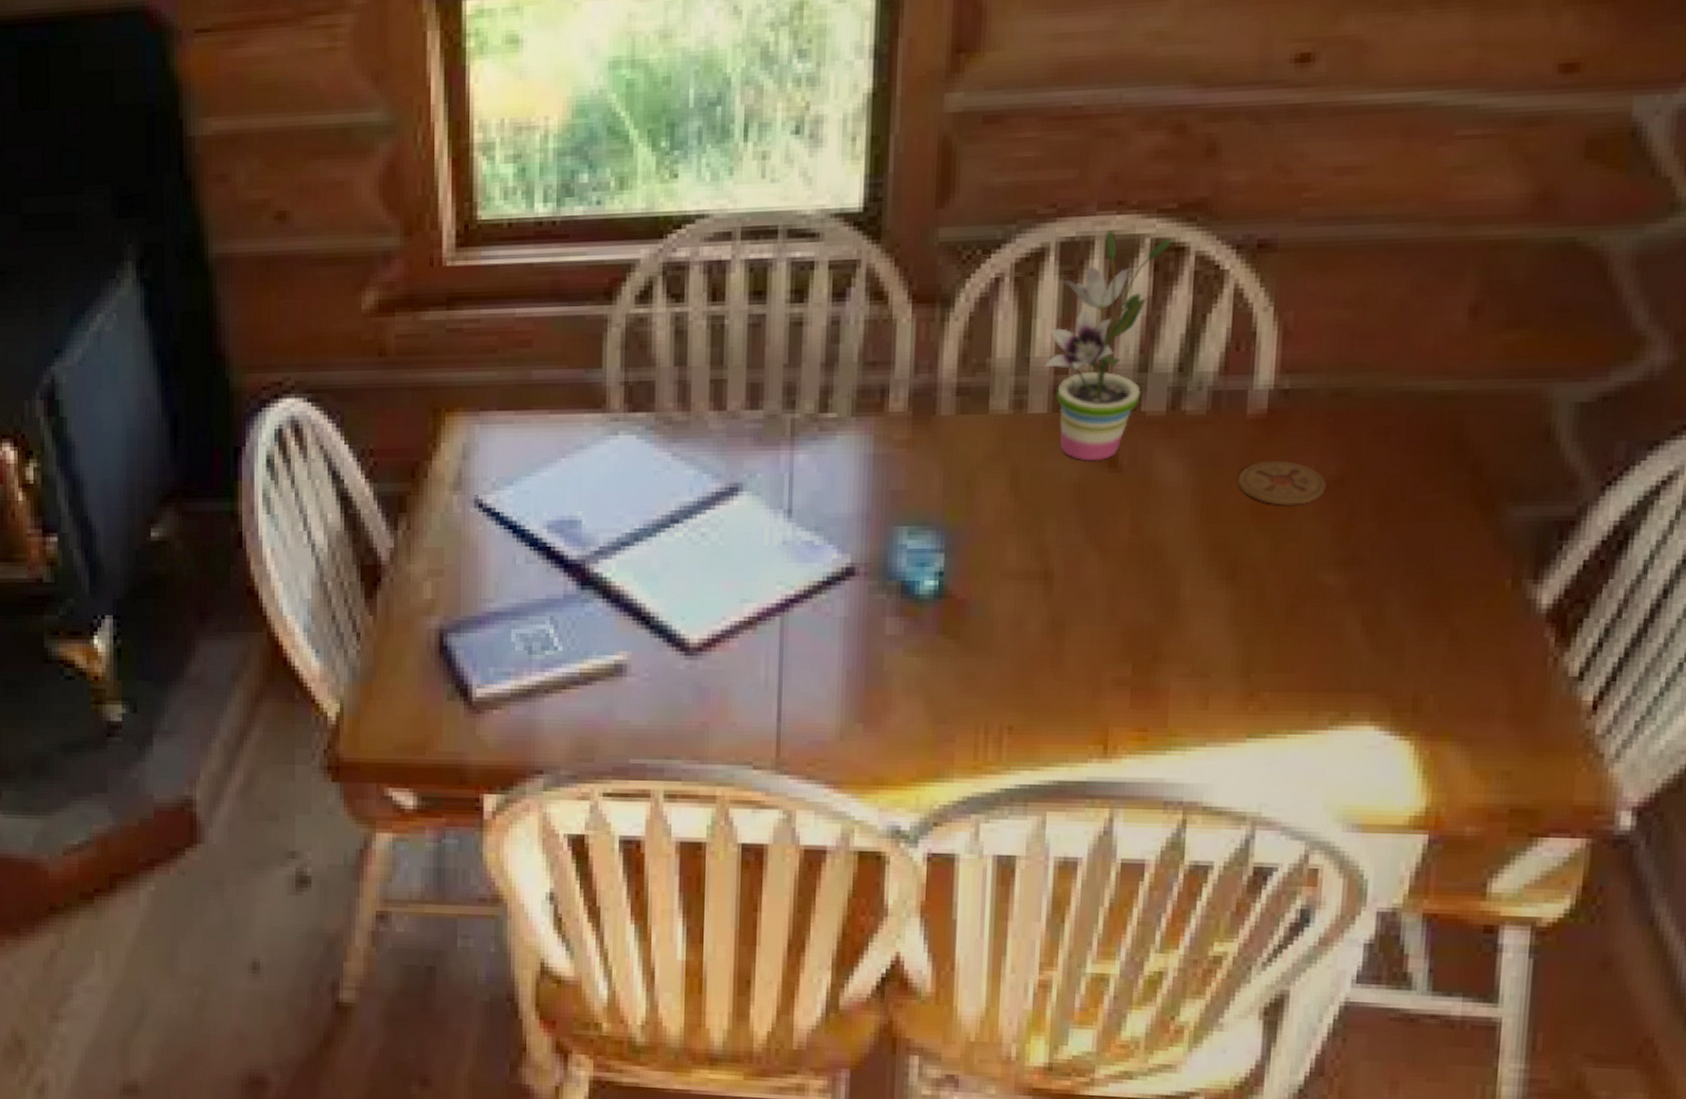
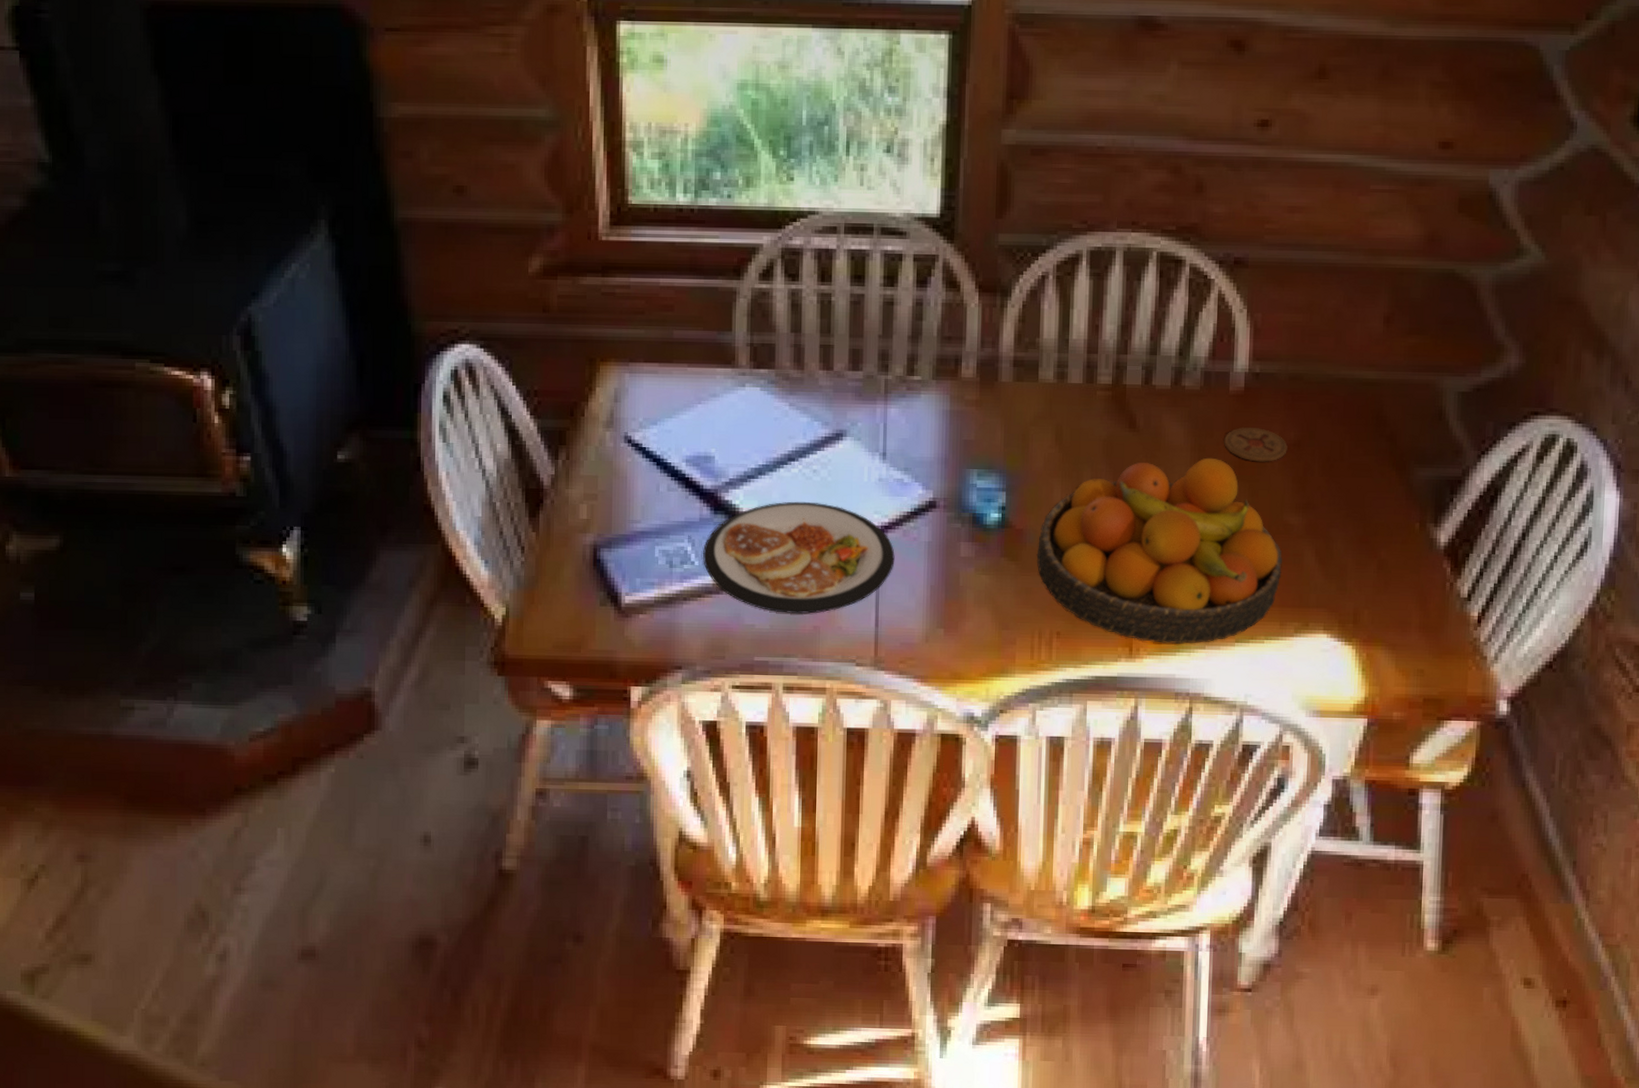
dish: none [568,572,802,707] -> present [703,501,895,614]
fruit bowl: none [983,502,1315,740] -> present [1036,457,1282,644]
potted plant: present [1045,230,1172,461] -> none [1080,244,1173,423]

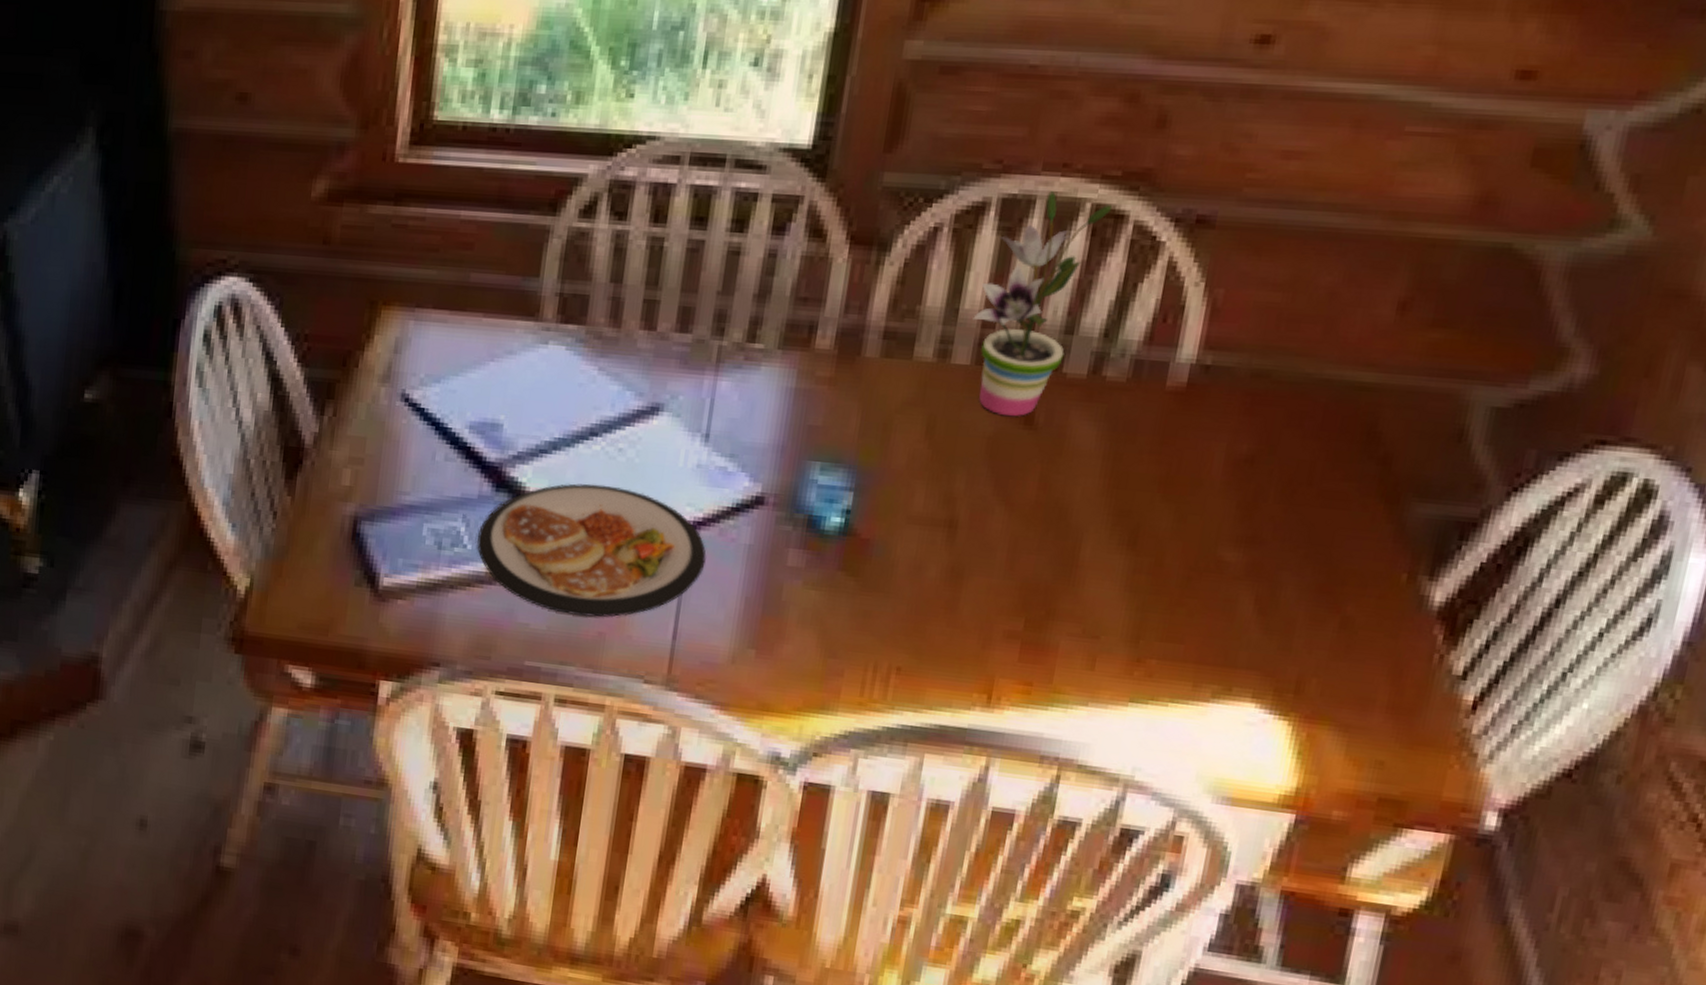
fruit bowl: present [1036,457,1282,644] -> none [882,468,1209,699]
potted plant: none [1080,244,1173,423] -> present [973,191,1113,417]
coaster: present [1224,427,1288,462] -> none [1149,434,1237,480]

